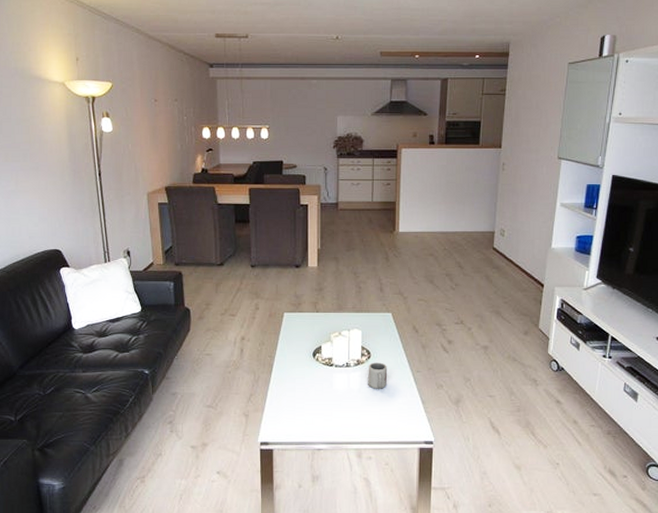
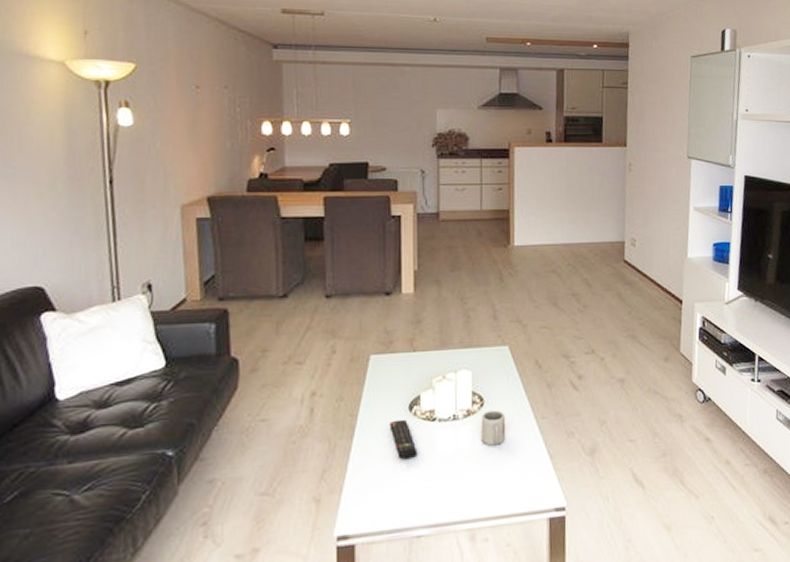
remote control: none [298,363,319,393] -> present [389,419,418,460]

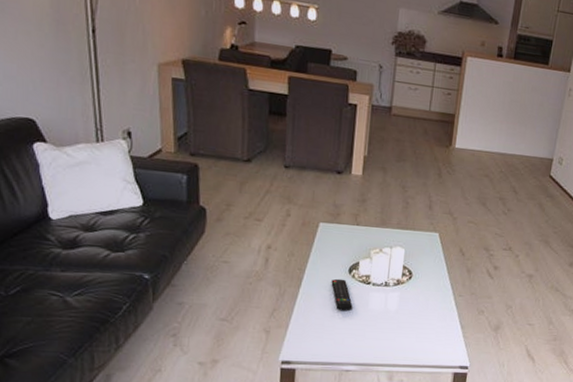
cup: present [481,410,506,446] -> none [406,283,429,311]

